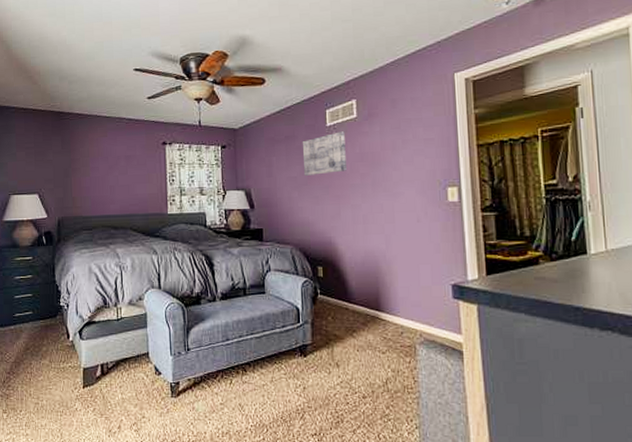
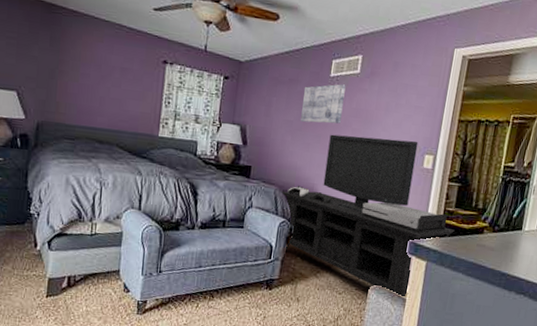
media console: none [298,175,503,348] -> present [281,134,455,296]

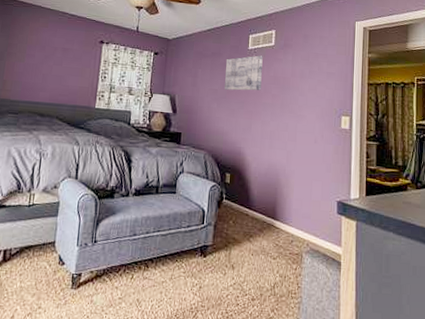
media console: present [281,134,455,296] -> none [210,100,379,259]

